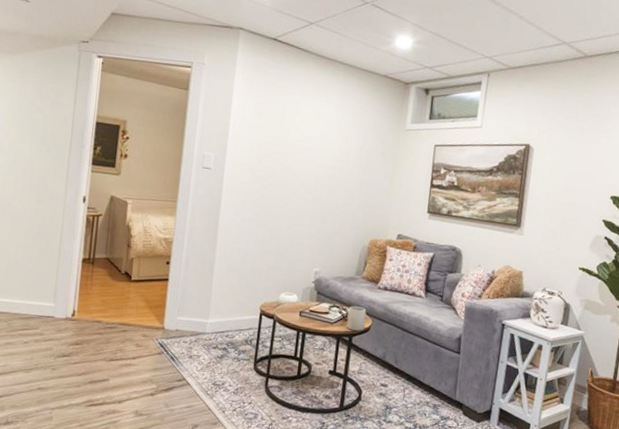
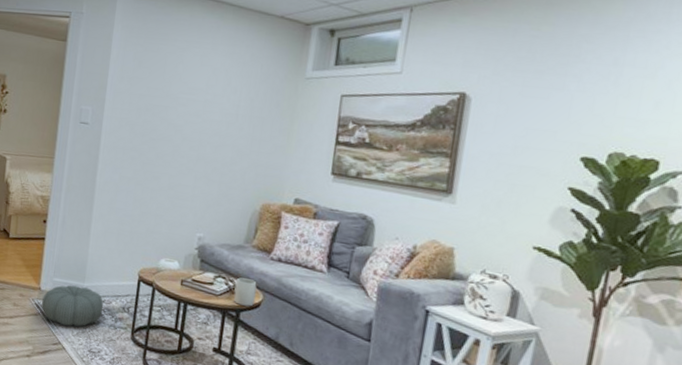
pouf: none [165,322,228,362] -> present [42,285,104,327]

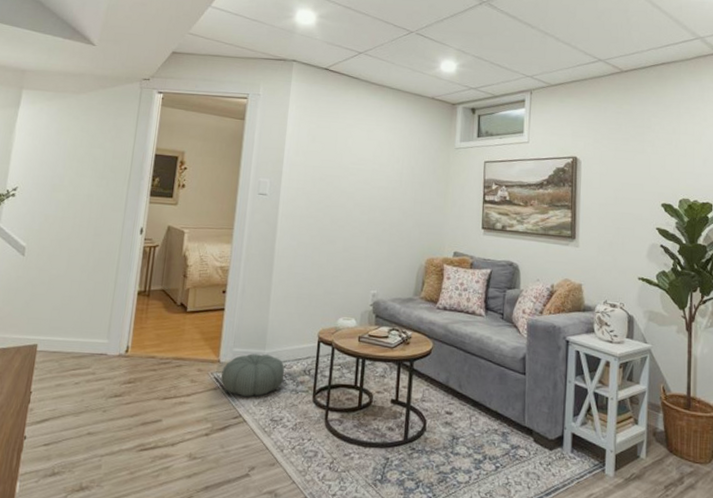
mug: present [233,277,257,307] -> none [407,328,427,355]

